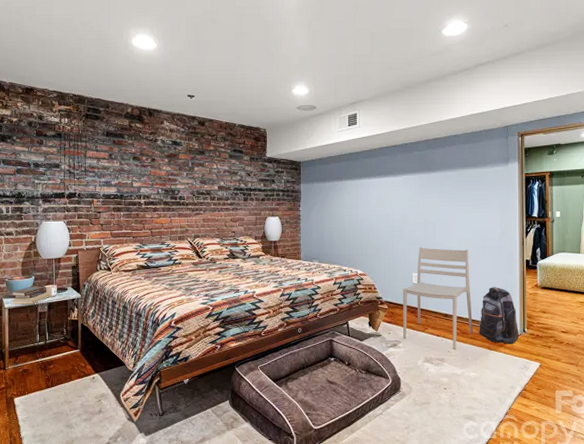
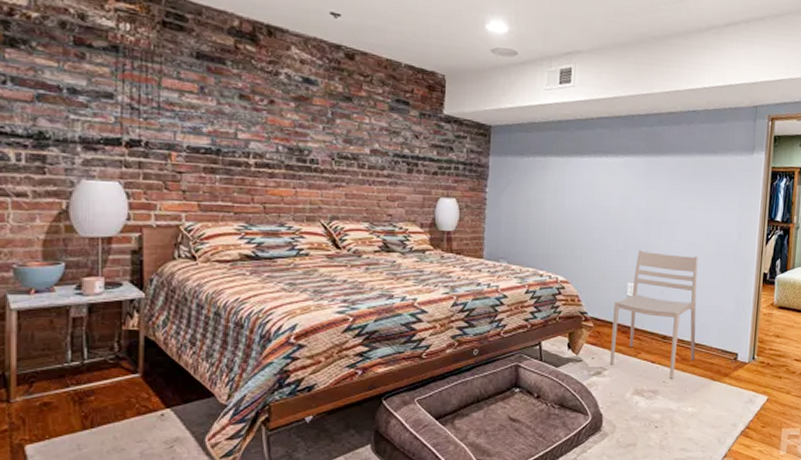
books: present [11,286,51,305] -> none [23,277,94,305]
backpack: present [479,287,519,344] -> none [702,304,748,374]

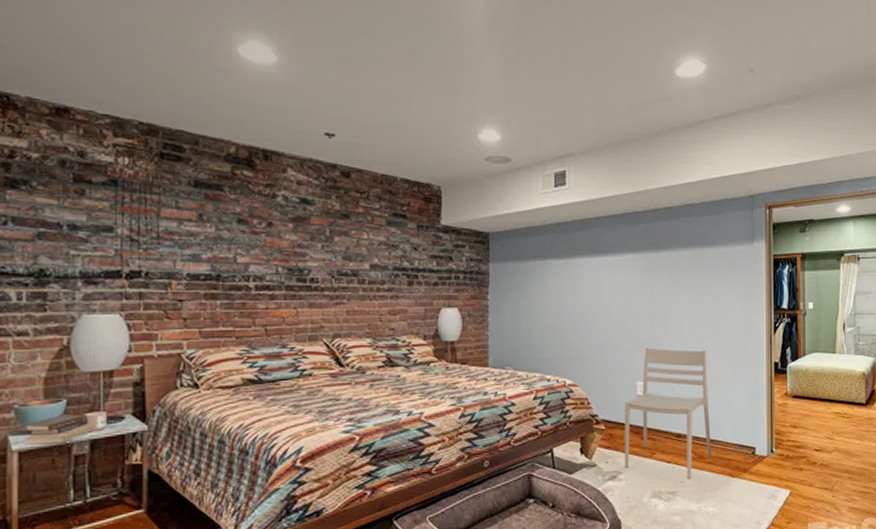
books: none [23,277,94,305] -> present [24,414,96,445]

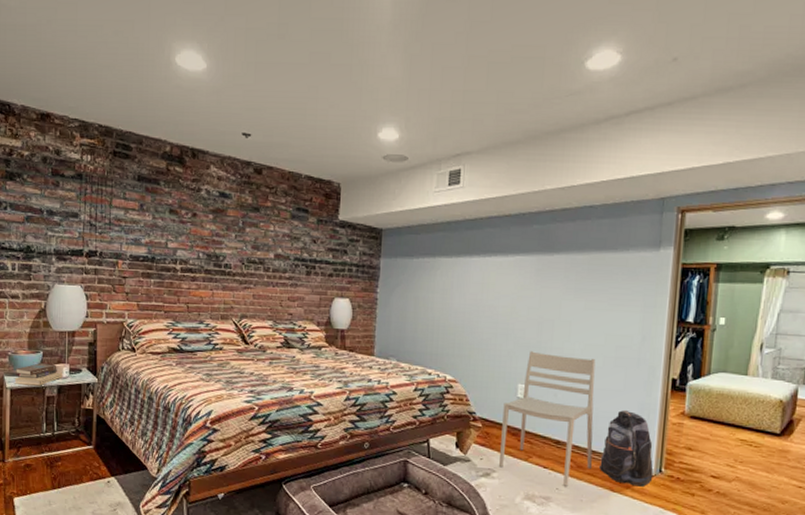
backpack: none [719,397,766,469] -> present [599,410,654,487]

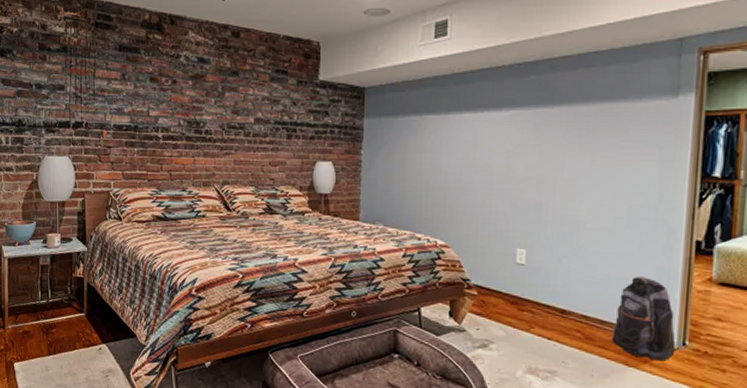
books: present [14,363,62,386] -> none [11,233,54,255]
chair: present [499,351,596,486] -> none [498,213,605,360]

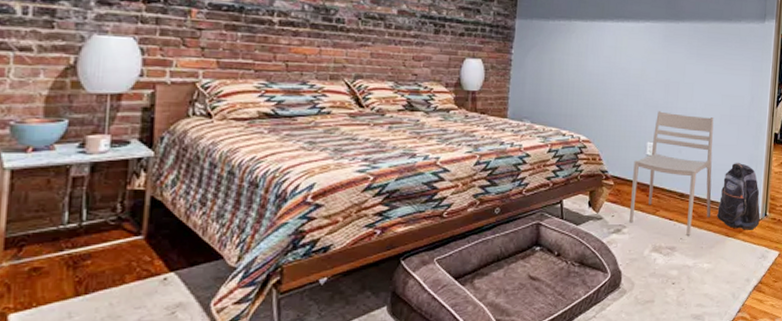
chair: none [498,213,605,360] -> present [629,111,714,235]

